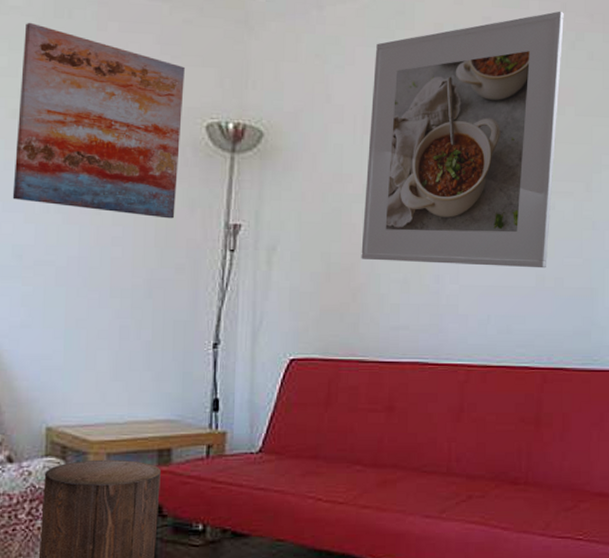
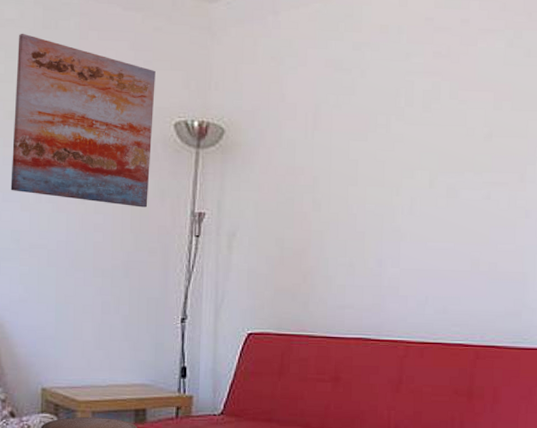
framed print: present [361,11,564,269] -> none [311,10,503,254]

